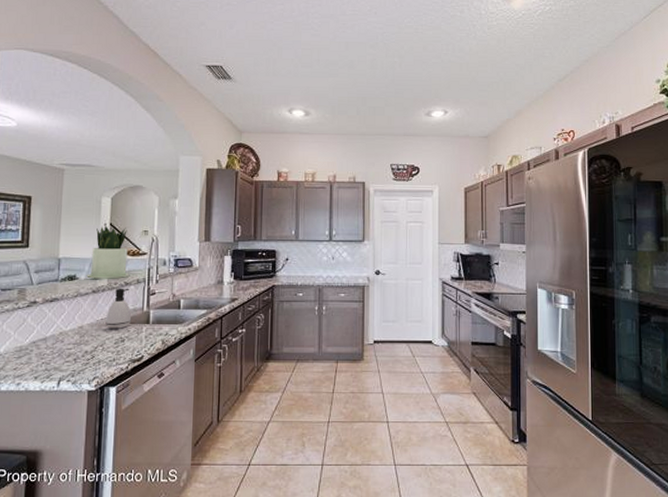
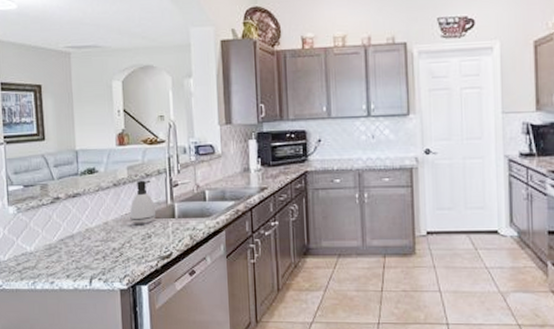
planter: present [86,226,129,280] -> none [106,113,149,172]

